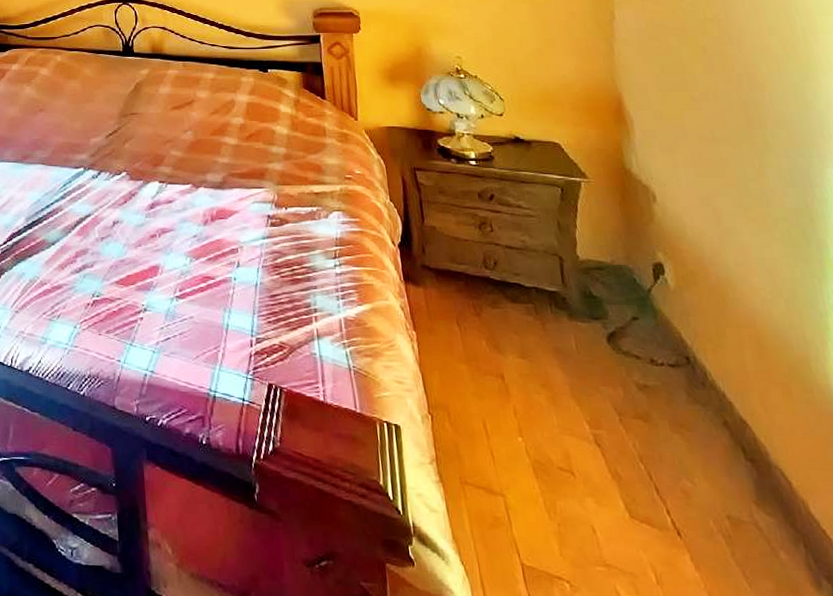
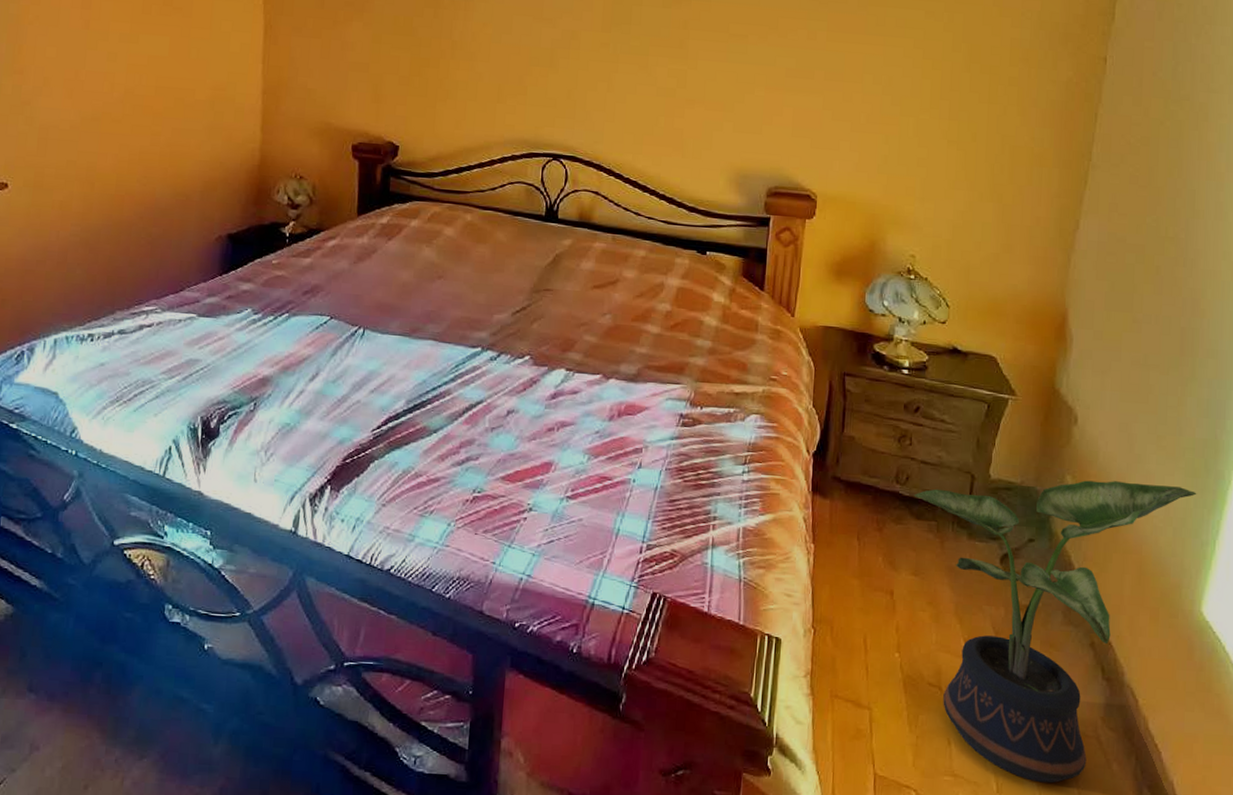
potted plant: none [505,255,802,574] -> present [914,480,1197,784]

